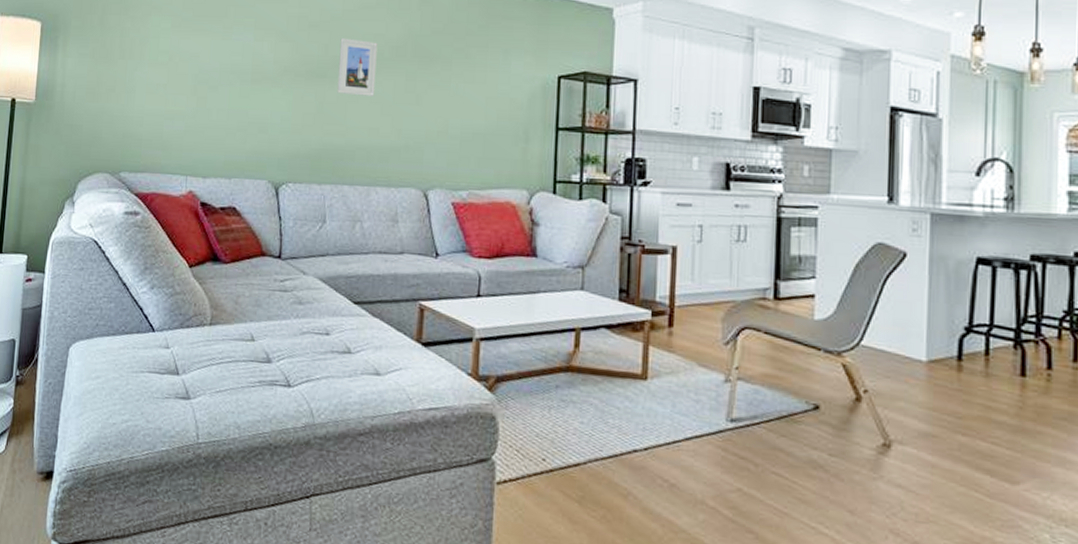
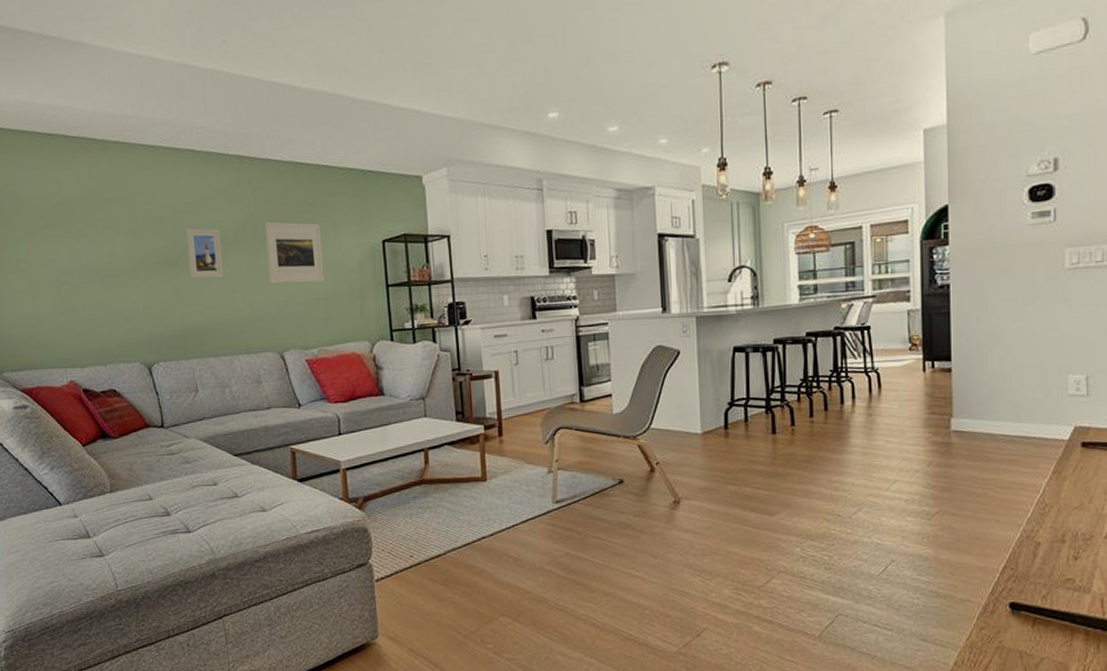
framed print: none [424,41,490,116] -> present [264,222,325,284]

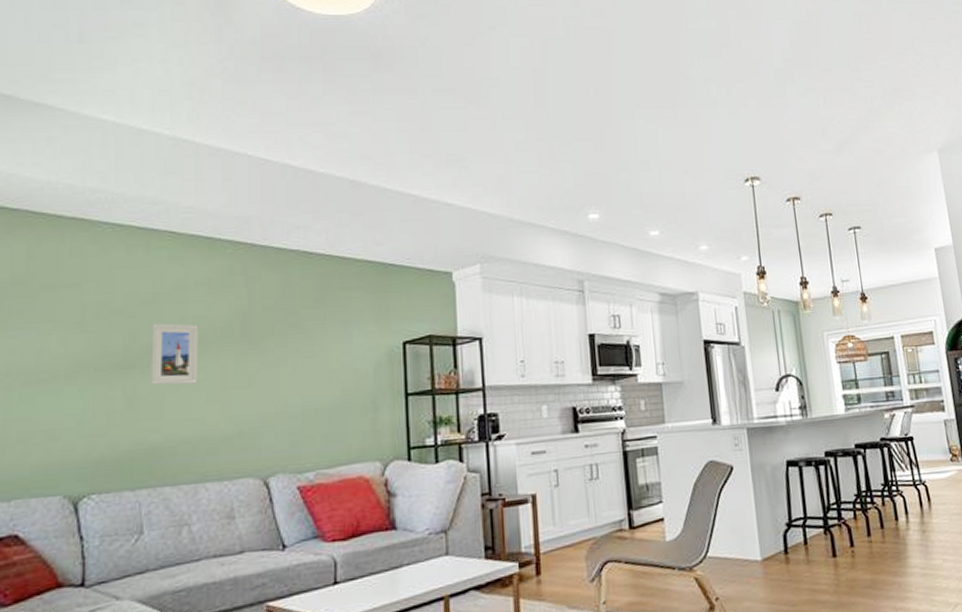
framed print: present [264,222,325,284] -> none [257,318,329,392]

